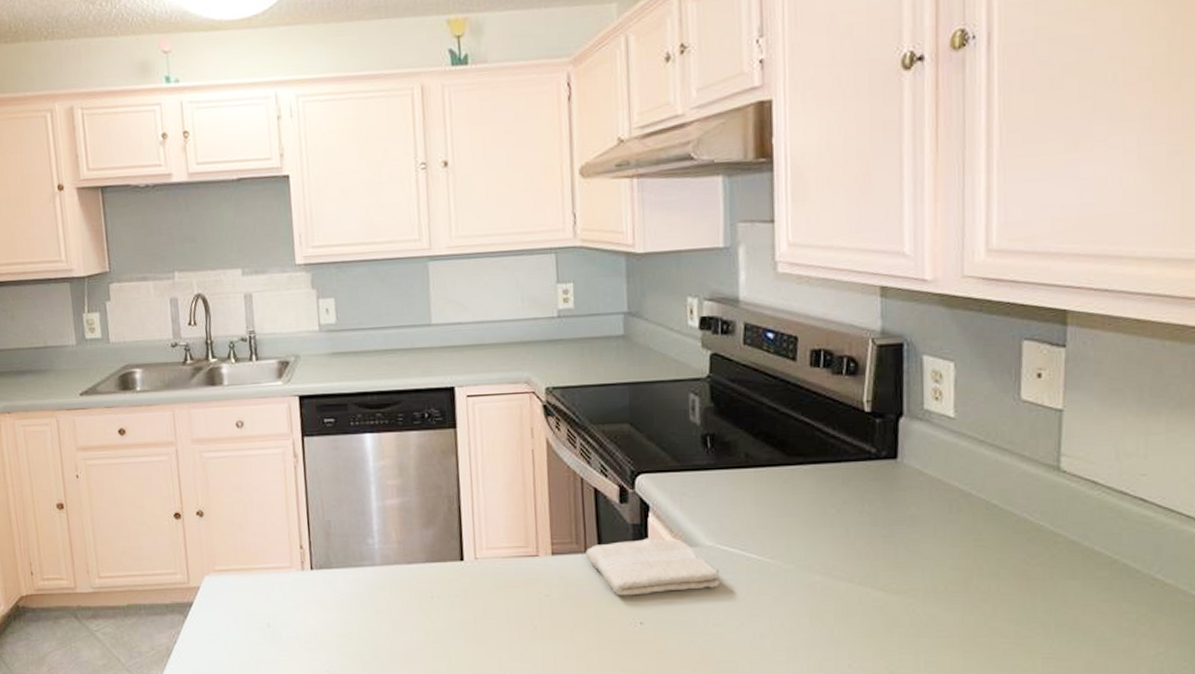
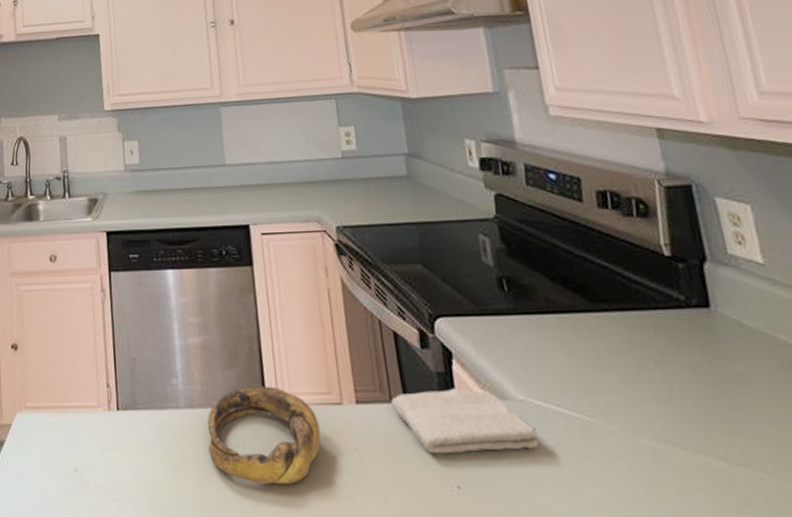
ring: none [403,542,515,629] -> present [207,386,321,485]

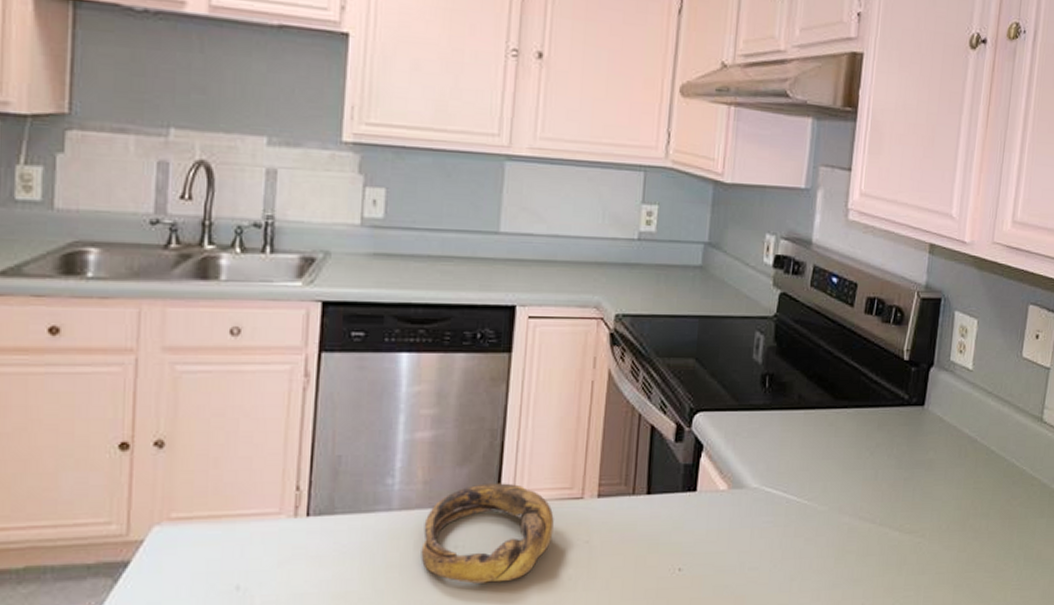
washcloth: present [391,388,539,454] -> none [633,479,760,541]

